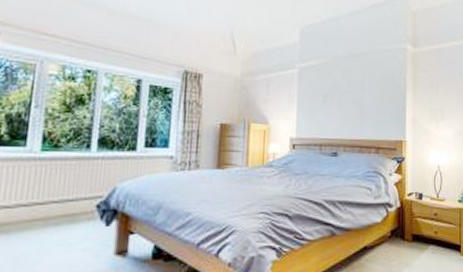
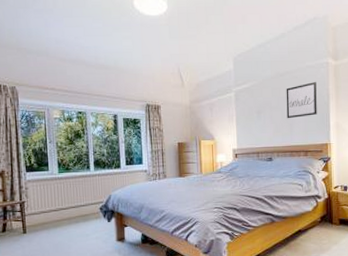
wall art: none [357,67,393,108] -> present [286,81,317,119]

